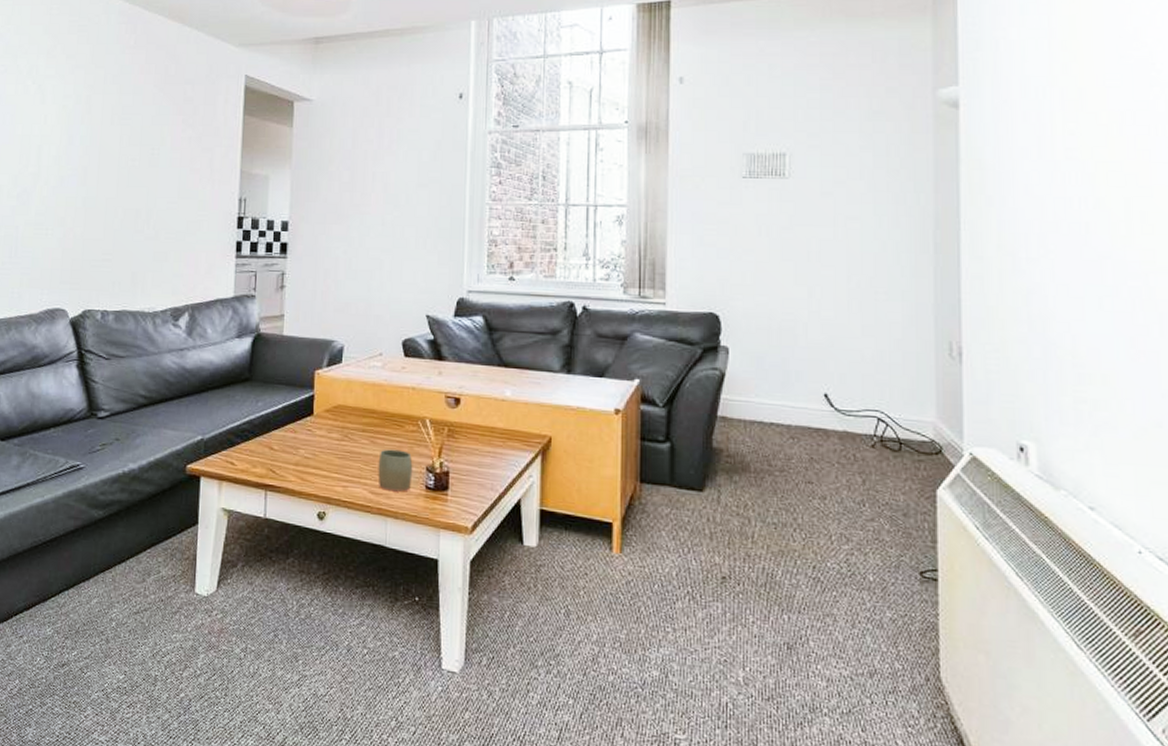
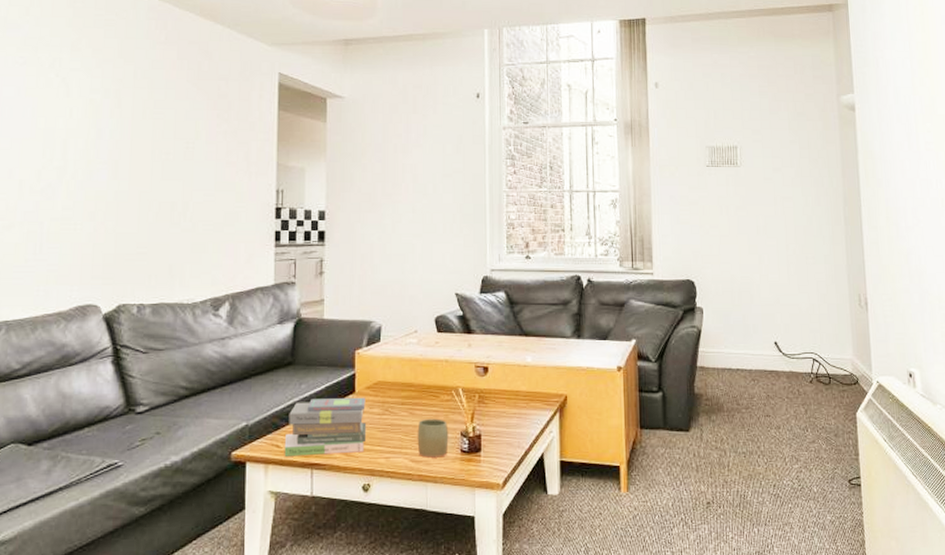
books: none [238,418,324,478] -> present [284,397,367,457]

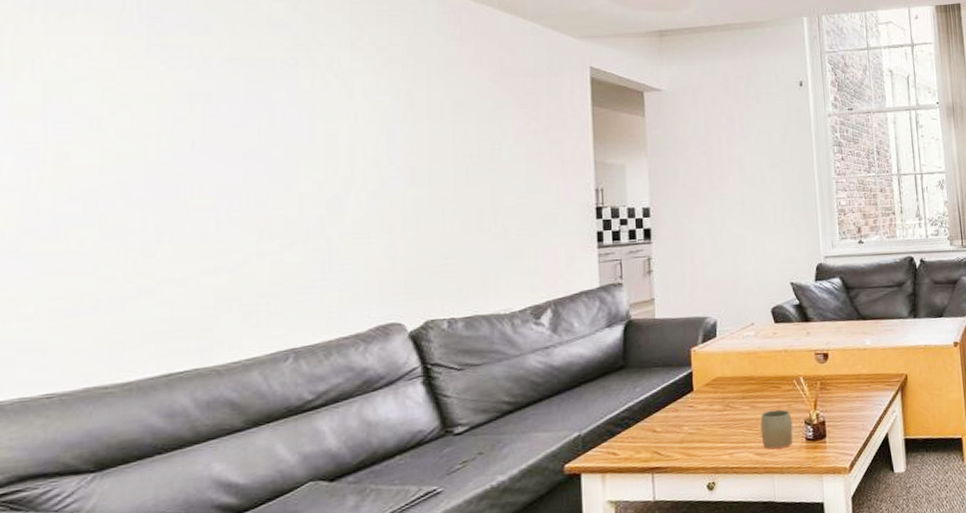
books: present [284,397,367,457] -> none [621,394,708,464]

